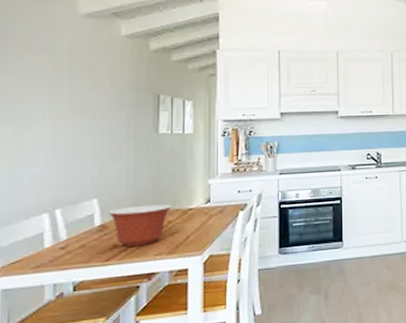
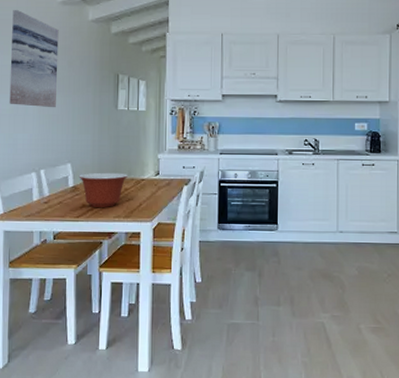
wall art: none [11,23,82,136] -> present [9,10,59,108]

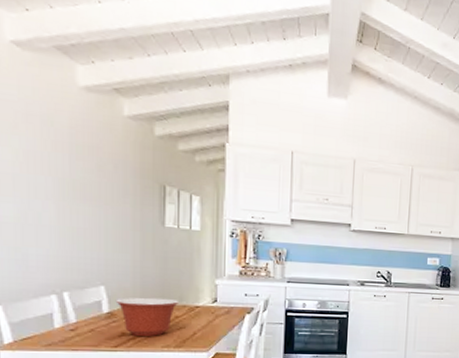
wall art: present [9,10,59,108] -> none [12,89,83,220]

